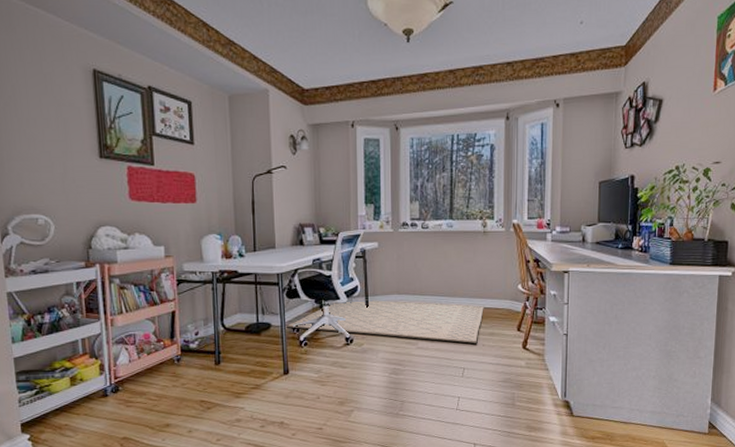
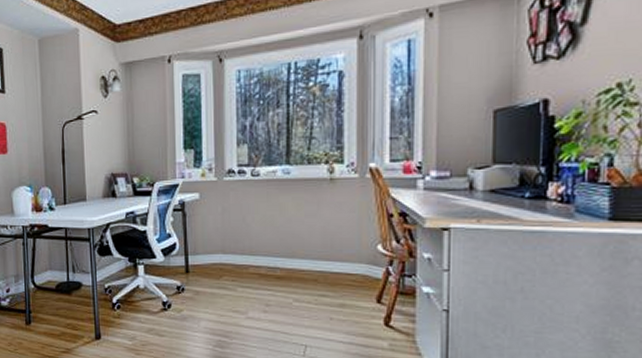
rug: present [287,299,484,343] -> none [98,259,332,316]

